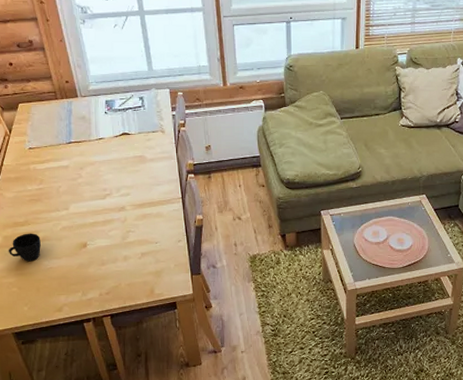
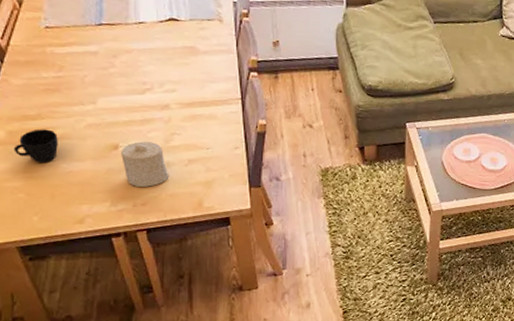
candle: none [89,239,127,278] -> present [121,141,170,187]

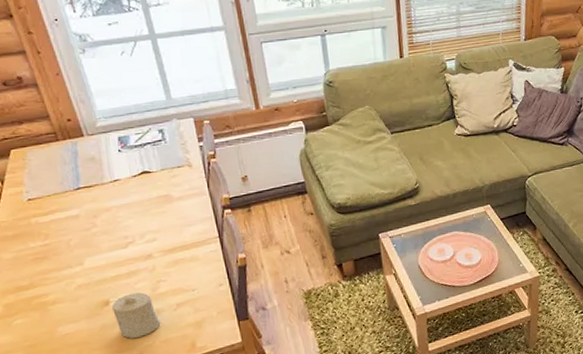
cup: present [13,129,58,164] -> none [11,296,53,331]

